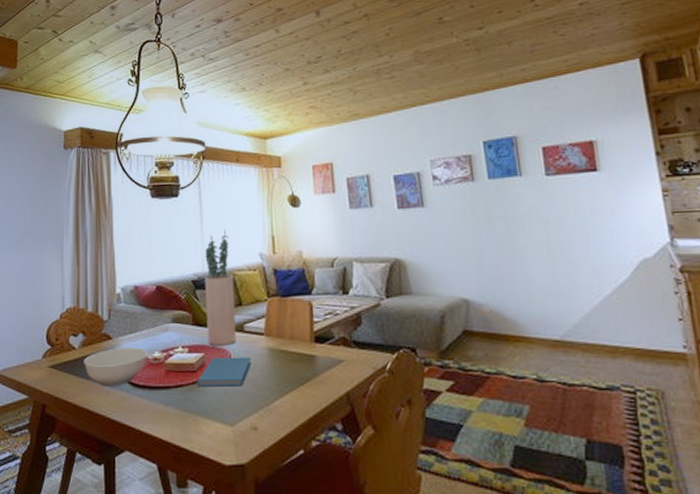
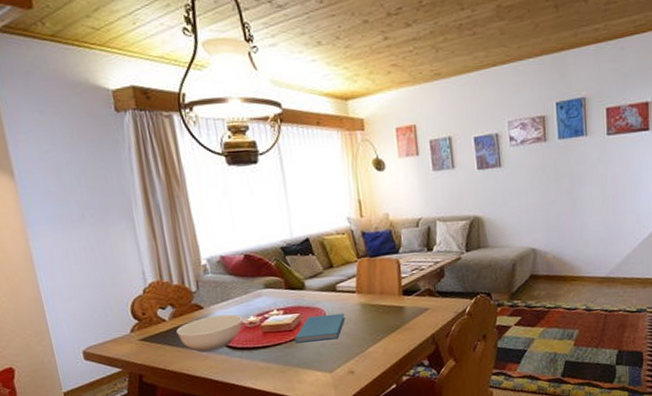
vase: present [205,230,236,346] -> none [291,196,330,306]

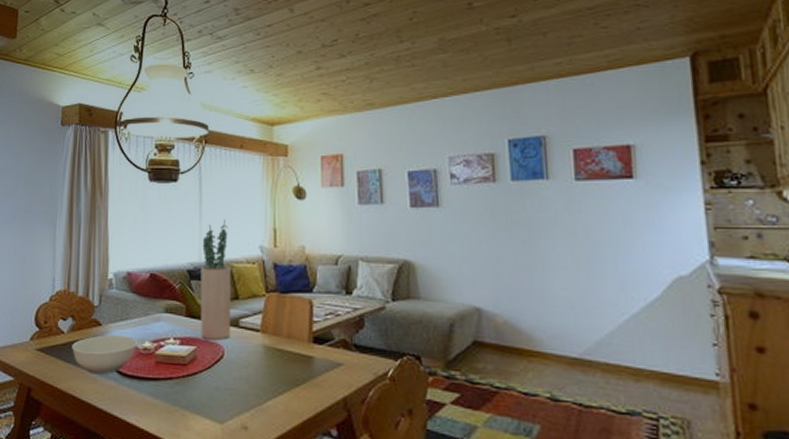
vase: none [291,196,330,306] -> present [200,219,231,340]
book: present [294,313,346,343] -> none [187,351,245,383]

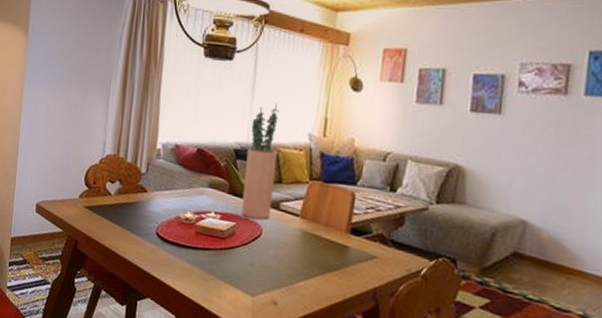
bowl: present [72,335,138,375] -> none [117,201,181,238]

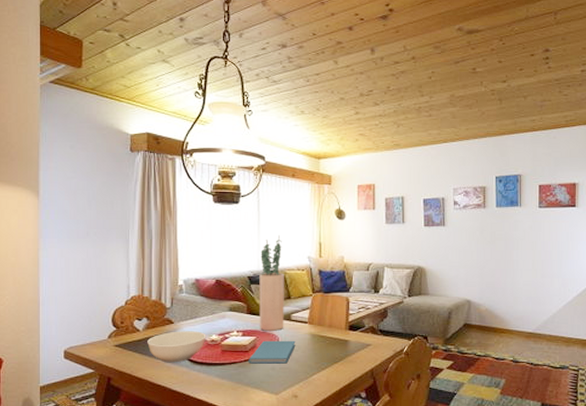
bowl: none [117,201,181,238] -> present [147,331,206,363]
book: none [224,228,282,261] -> present [248,340,296,364]

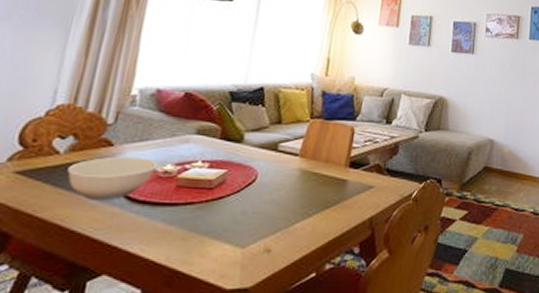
book: present [248,340,296,364] -> none [211,175,280,207]
vase: present [259,235,284,331] -> none [234,44,282,163]

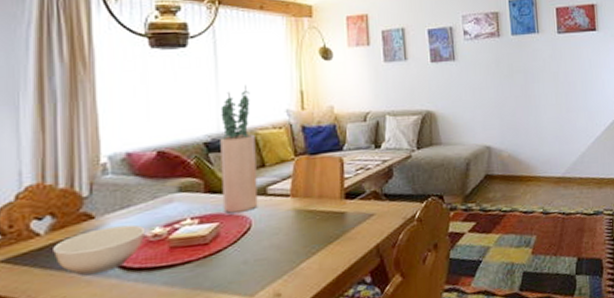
vase: none [234,44,282,163] -> present [220,85,258,214]

